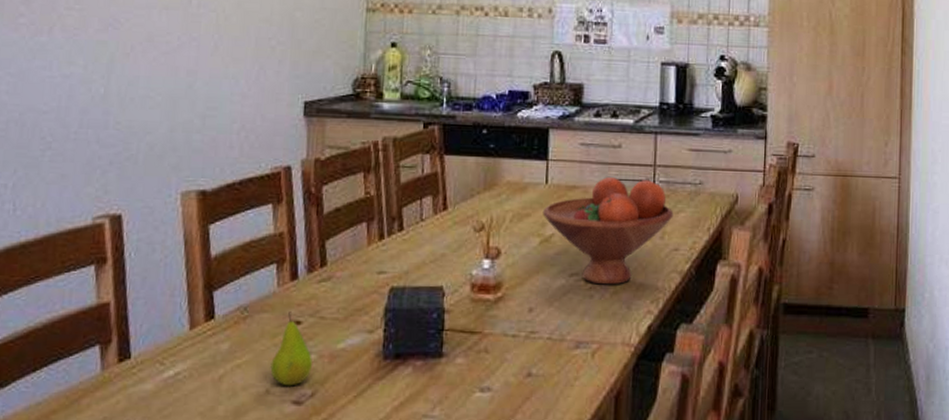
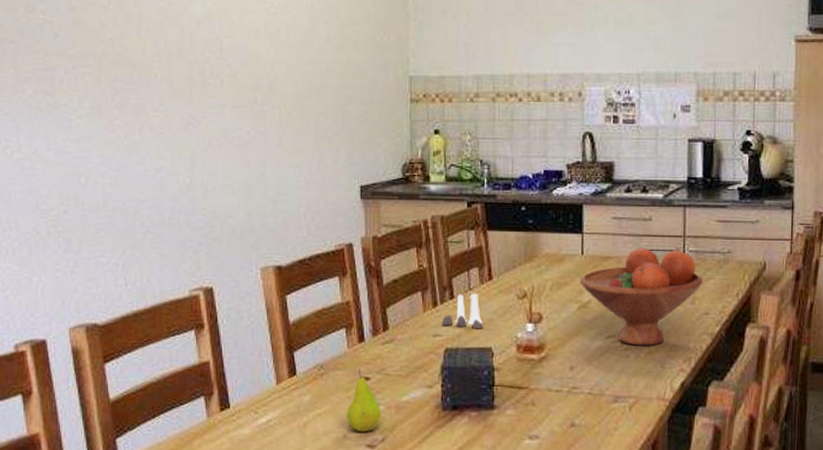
salt and pepper shaker set: none [387,224,434,264] -> present [441,293,483,328]

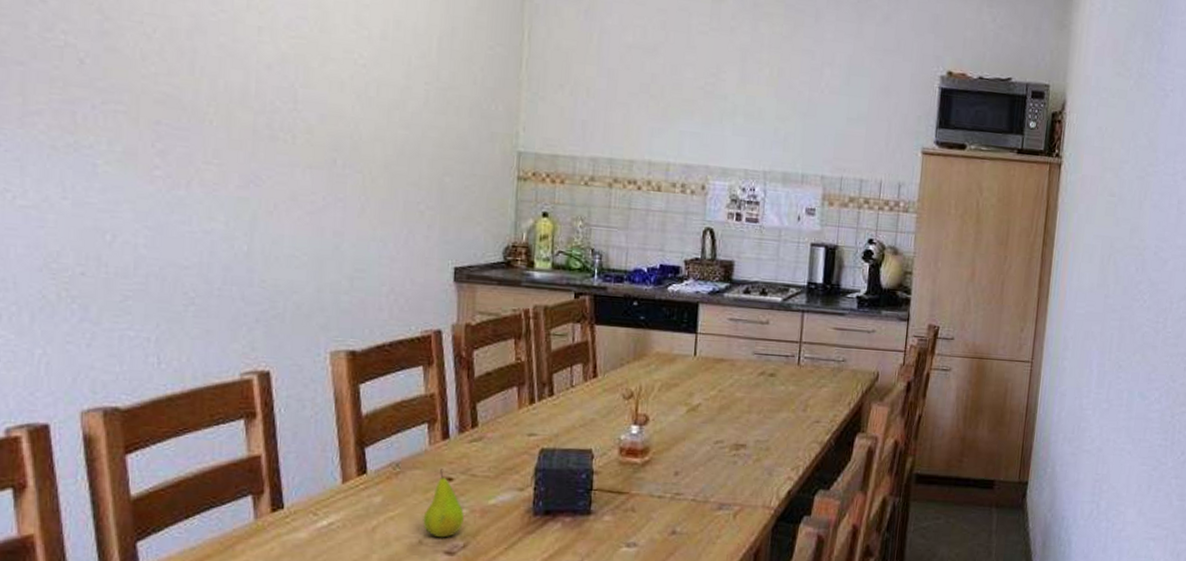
salt and pepper shaker set: present [441,293,483,328] -> none [538,390,584,429]
fruit bowl: present [579,248,703,346] -> none [690,352,817,453]

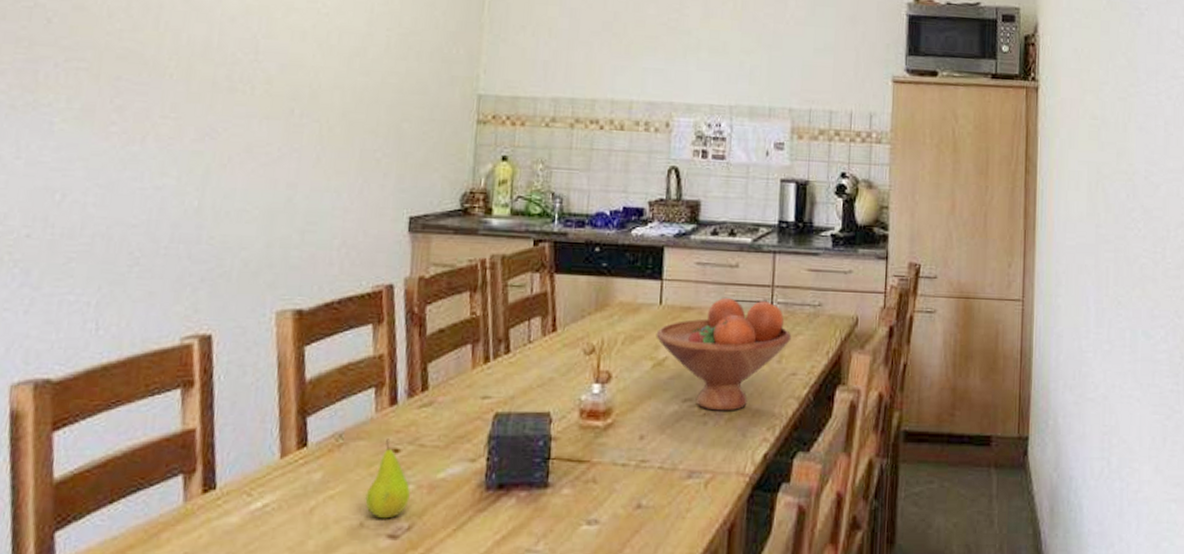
fruit bowl: none [690,352,817,453] -> present [656,298,792,411]

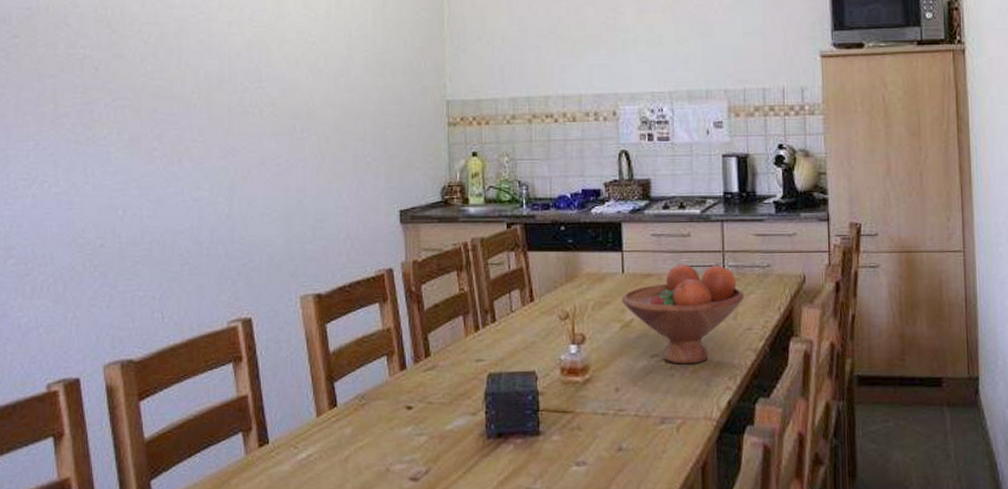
fruit: present [365,439,410,519] -> none [388,398,424,465]

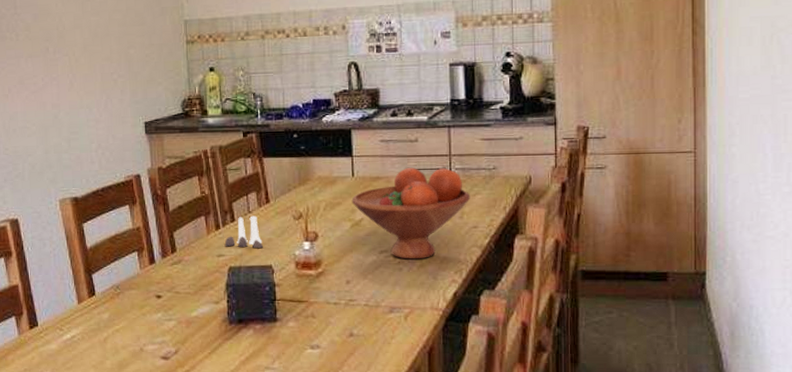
salt and pepper shaker set: none [484,315,526,352] -> present [224,215,263,248]

